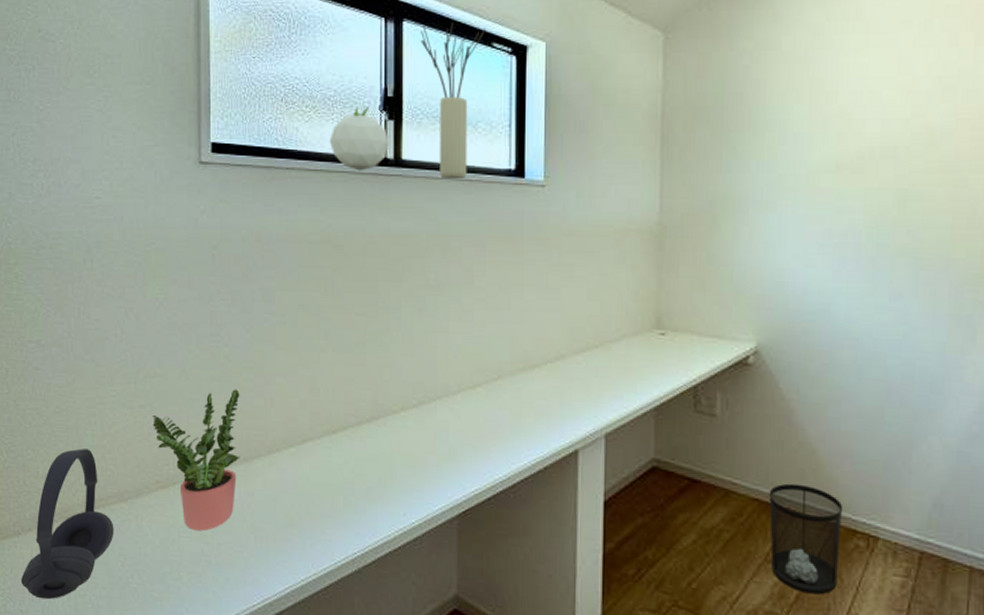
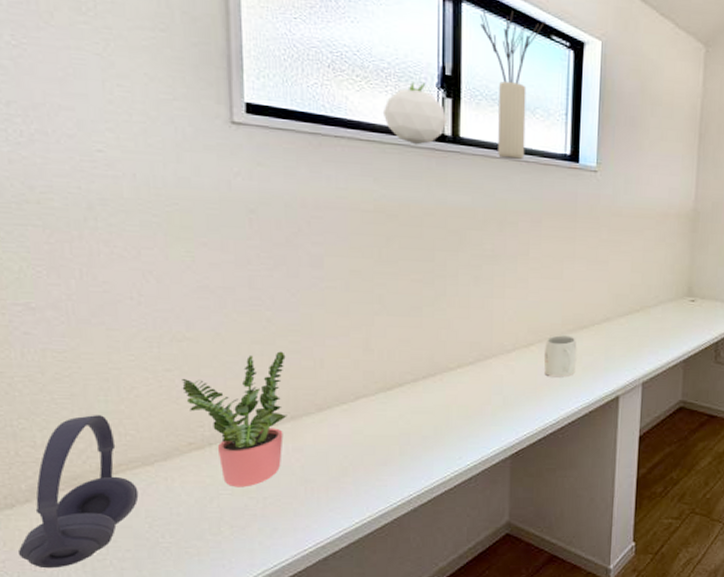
mug: none [491,375,528,425] -> present [543,335,577,378]

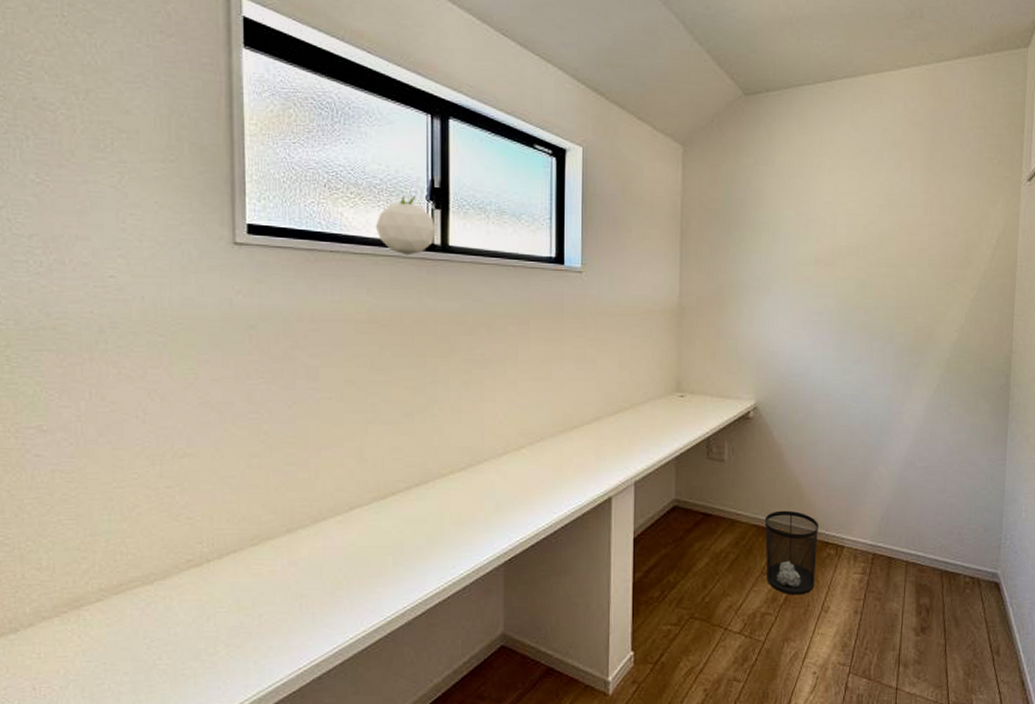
headphones: present [17,415,139,569] -> none [19,535,138,695]
potted plant: present [182,351,287,487] -> none [182,464,283,605]
vase: present [480,10,545,160] -> none [467,123,528,265]
mug: present [543,335,577,378] -> none [534,437,568,480]

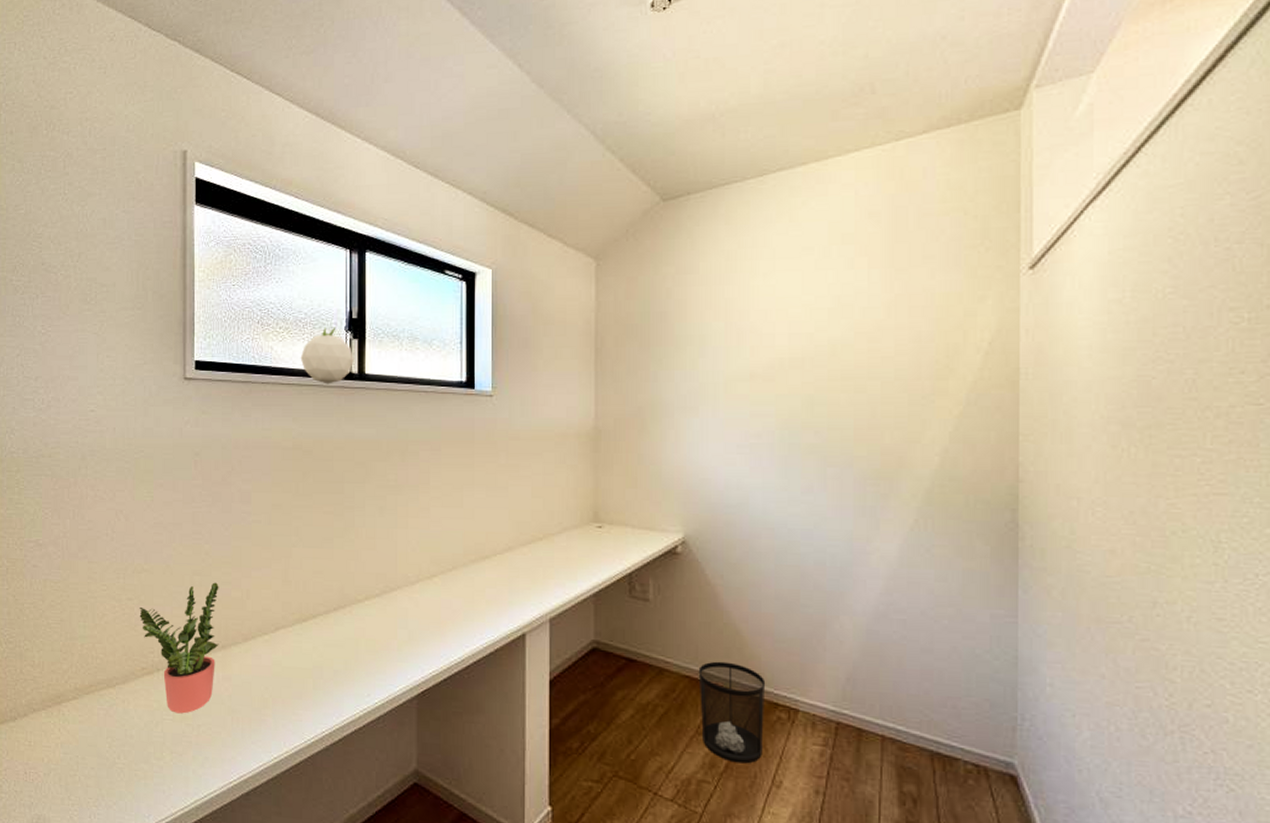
potted plant: none [182,464,283,605] -> present [139,582,219,714]

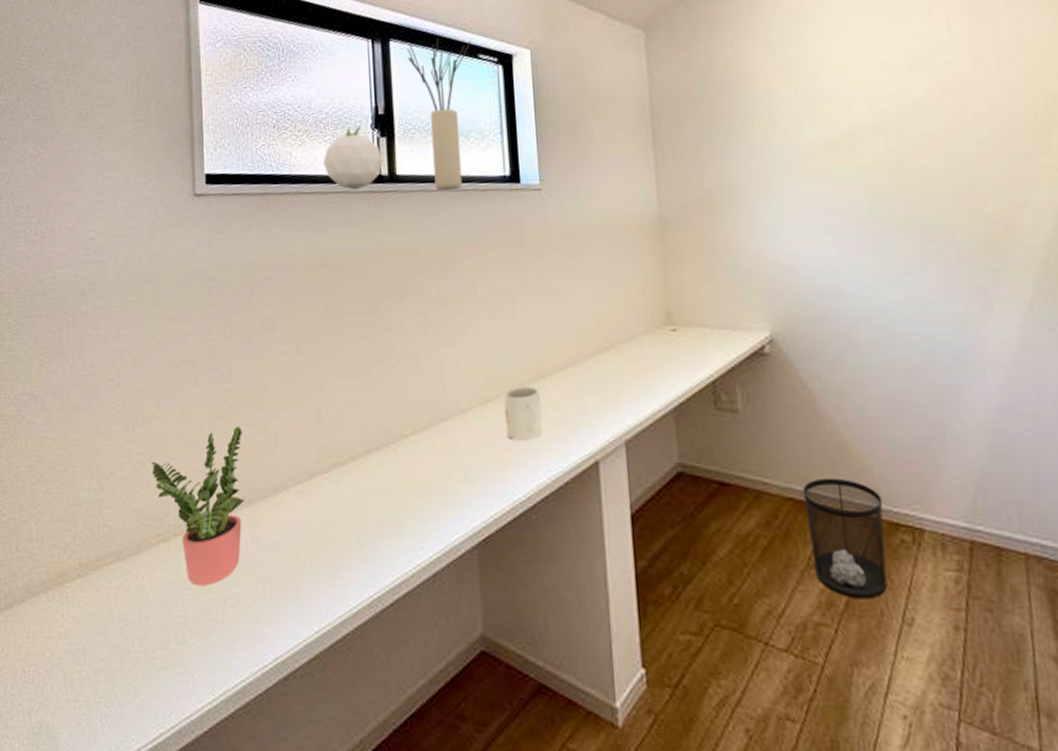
vase: none [382,252,439,391] -> present [407,38,471,191]
mug: none [446,566,480,612] -> present [504,387,543,440]

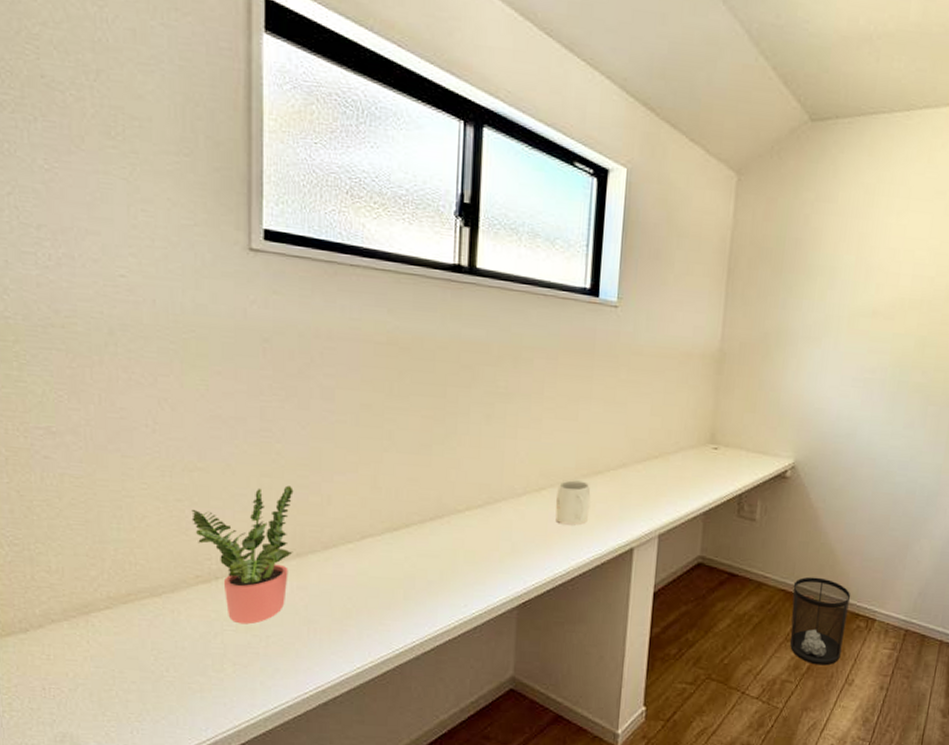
succulent plant: present [322,125,383,190] -> none [399,209,464,276]
vase: present [407,38,471,191] -> none [501,135,568,294]

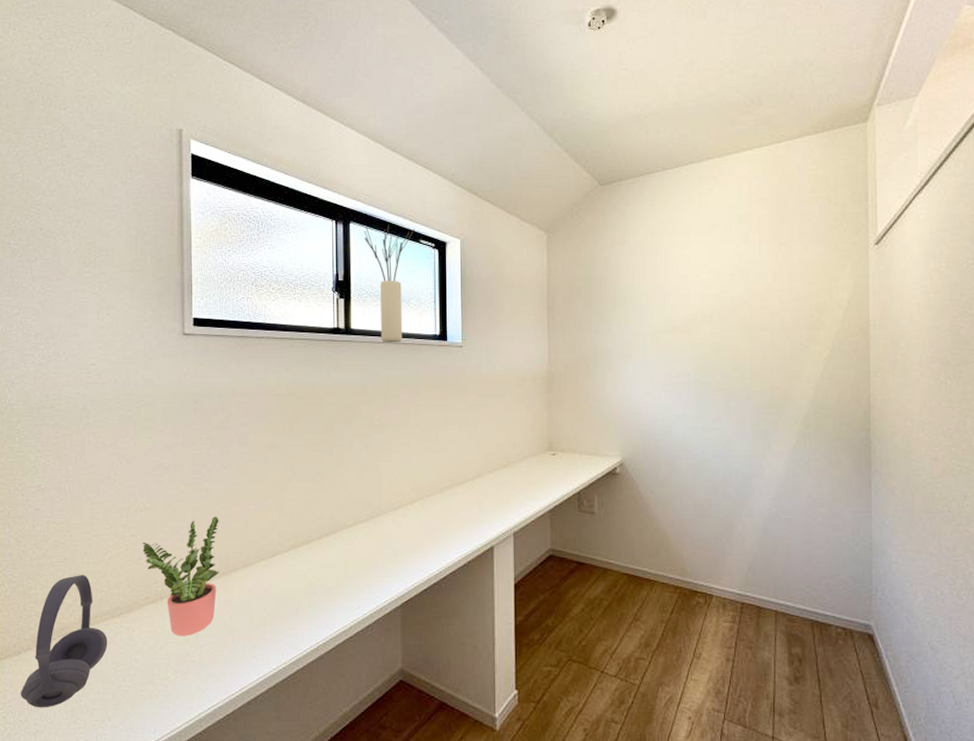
headphones: none [29,542,146,696] -> present [20,575,108,708]
vase: none [501,135,568,294] -> present [364,224,414,343]
mug: present [555,480,591,526] -> none [425,492,454,531]
waste bin: present [790,577,851,666] -> none [635,560,688,641]

